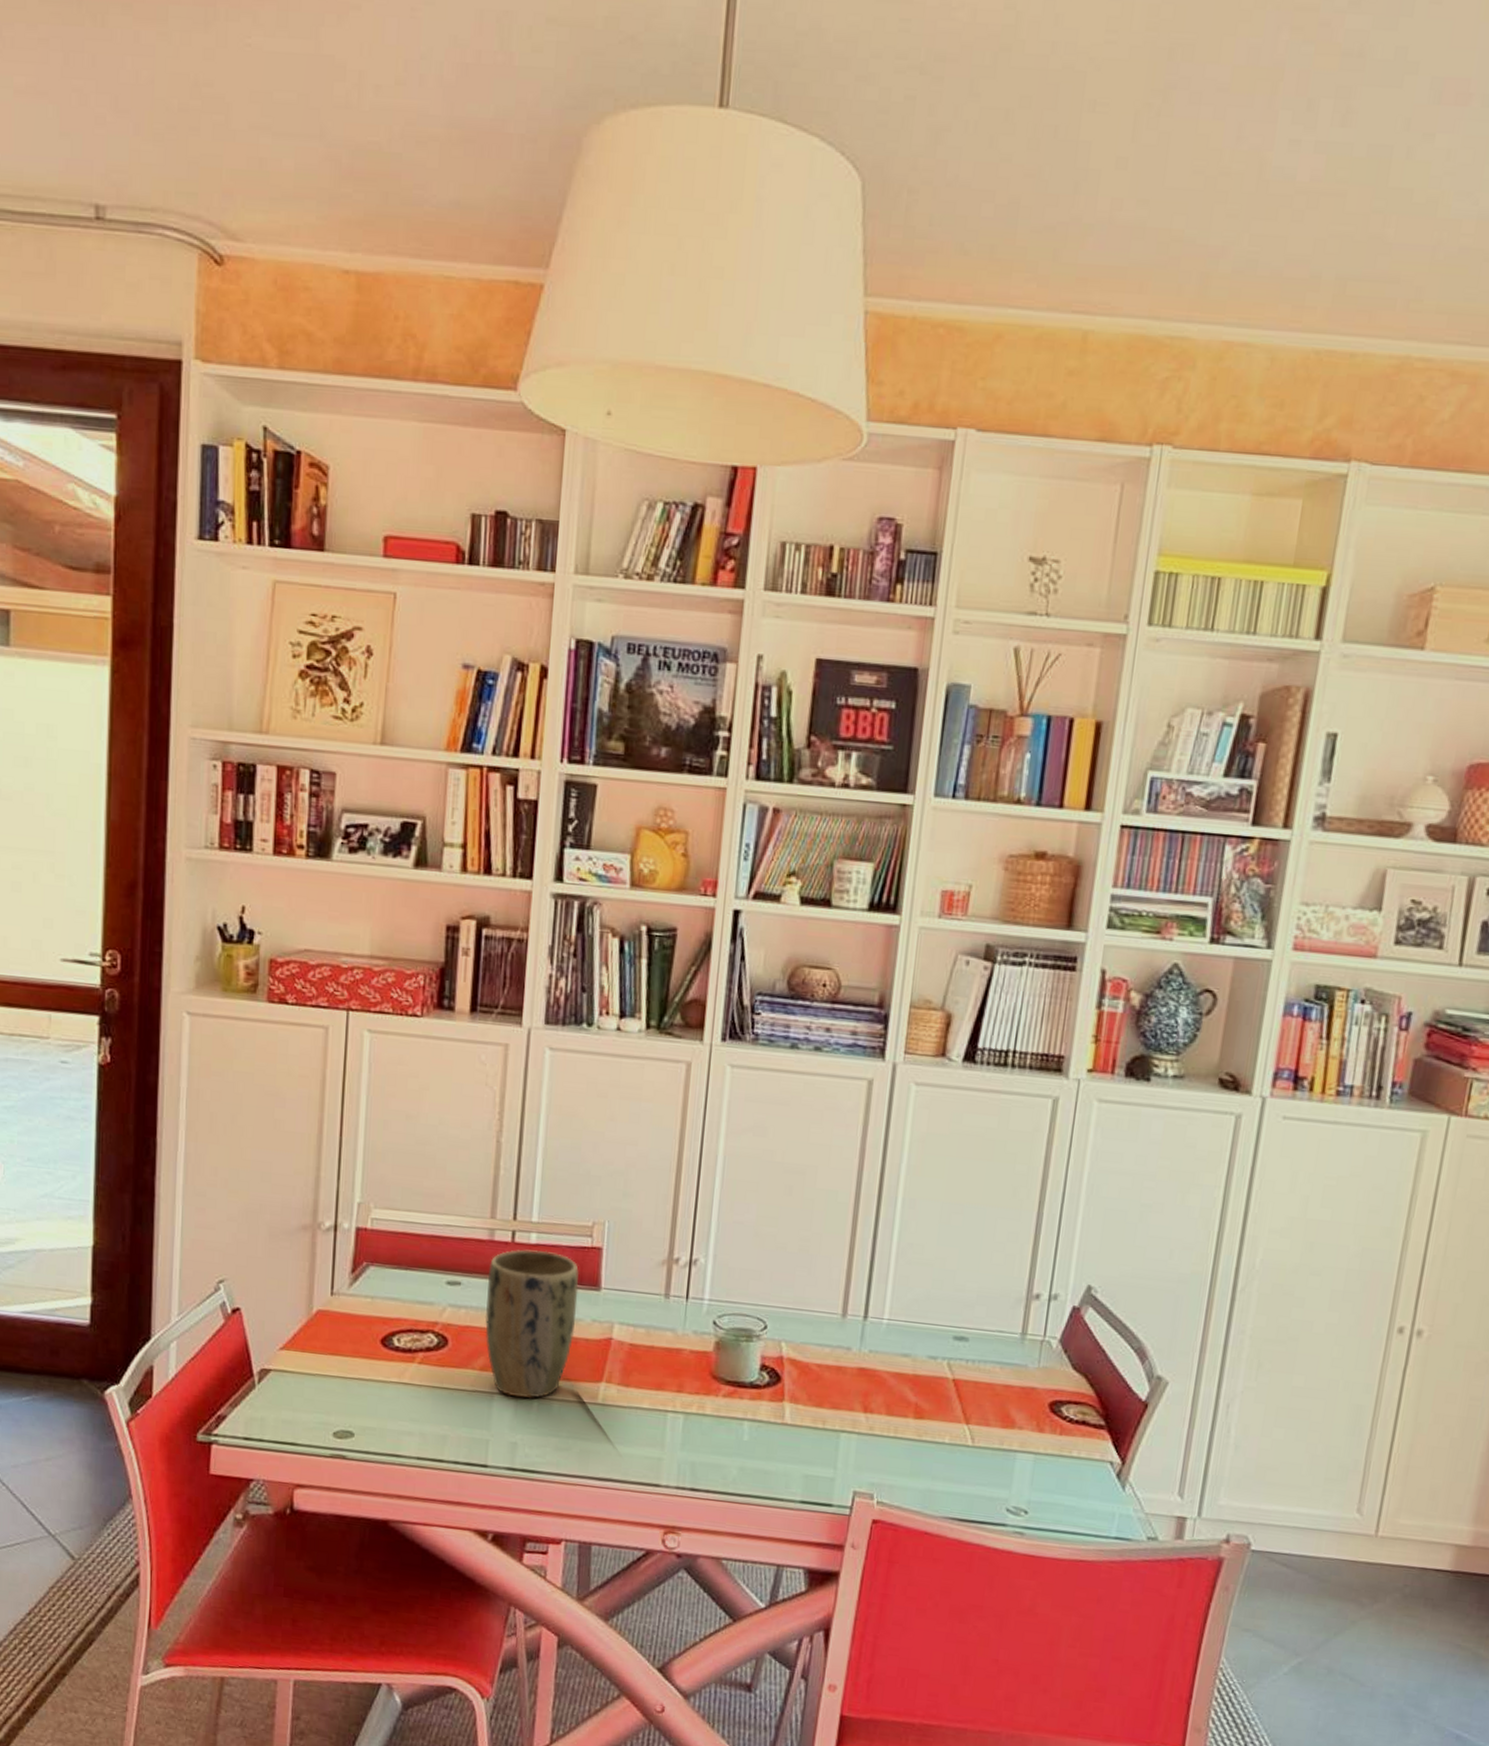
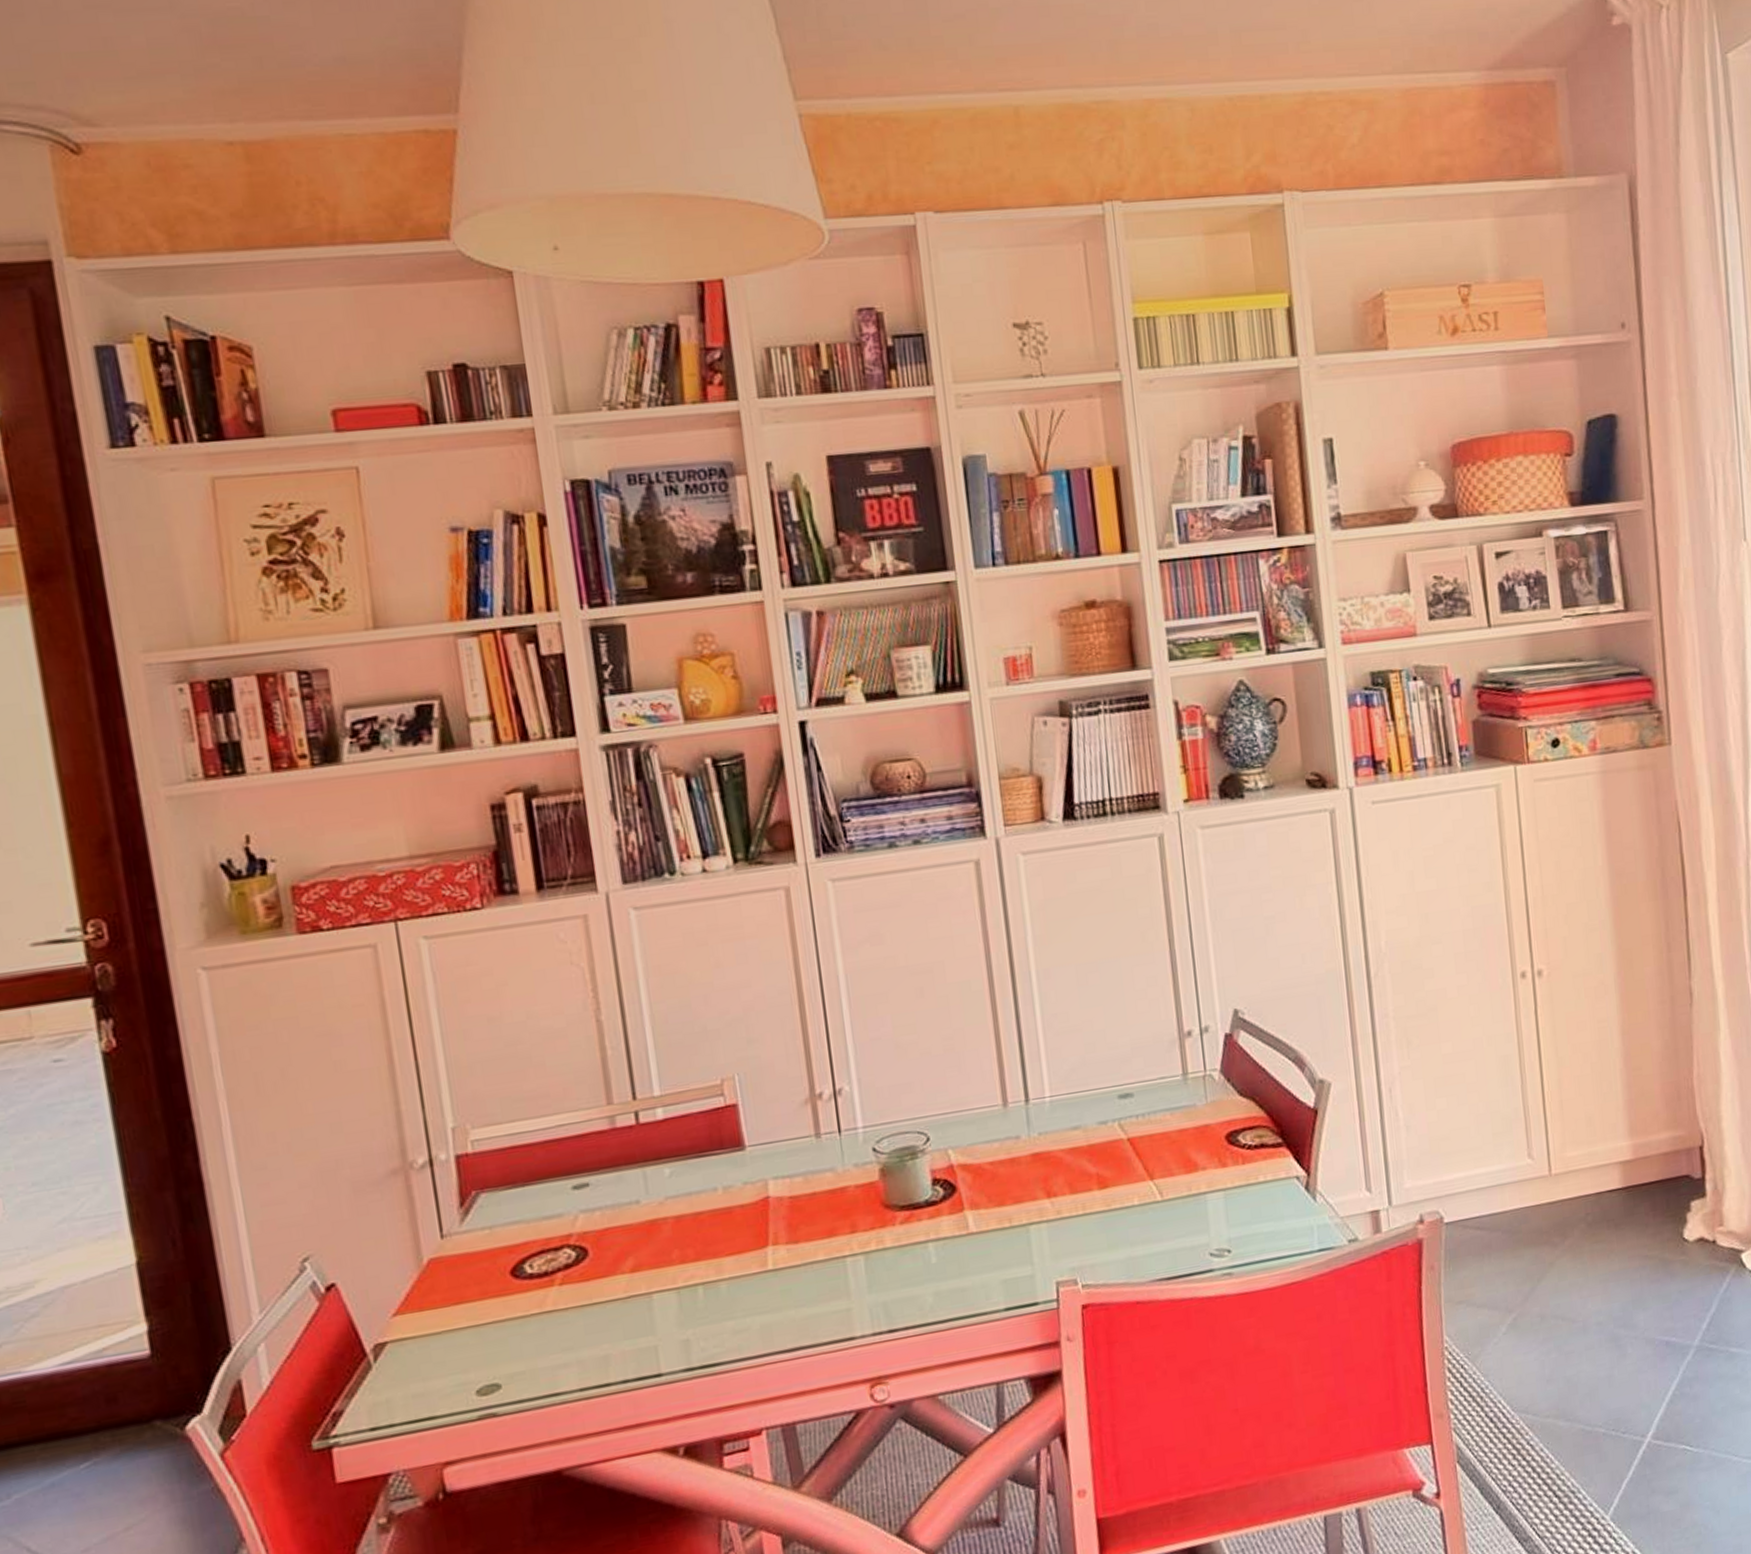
plant pot: present [485,1249,579,1399] -> none [617,1122,728,1292]

